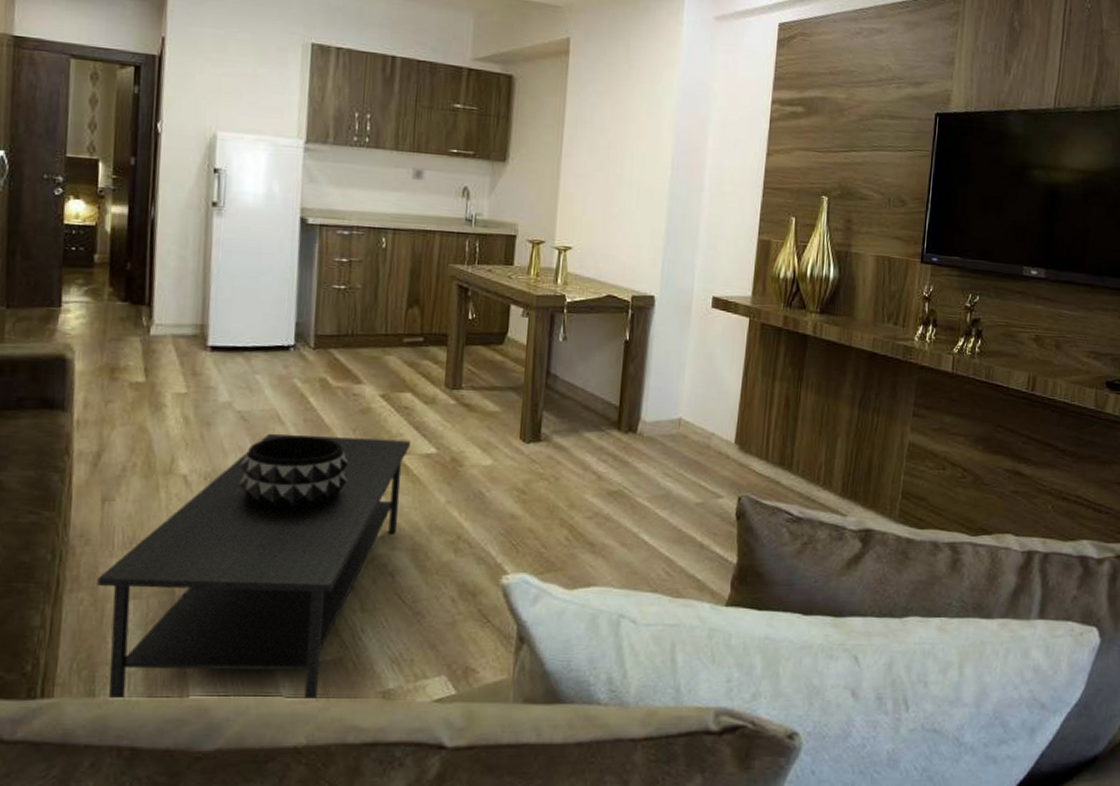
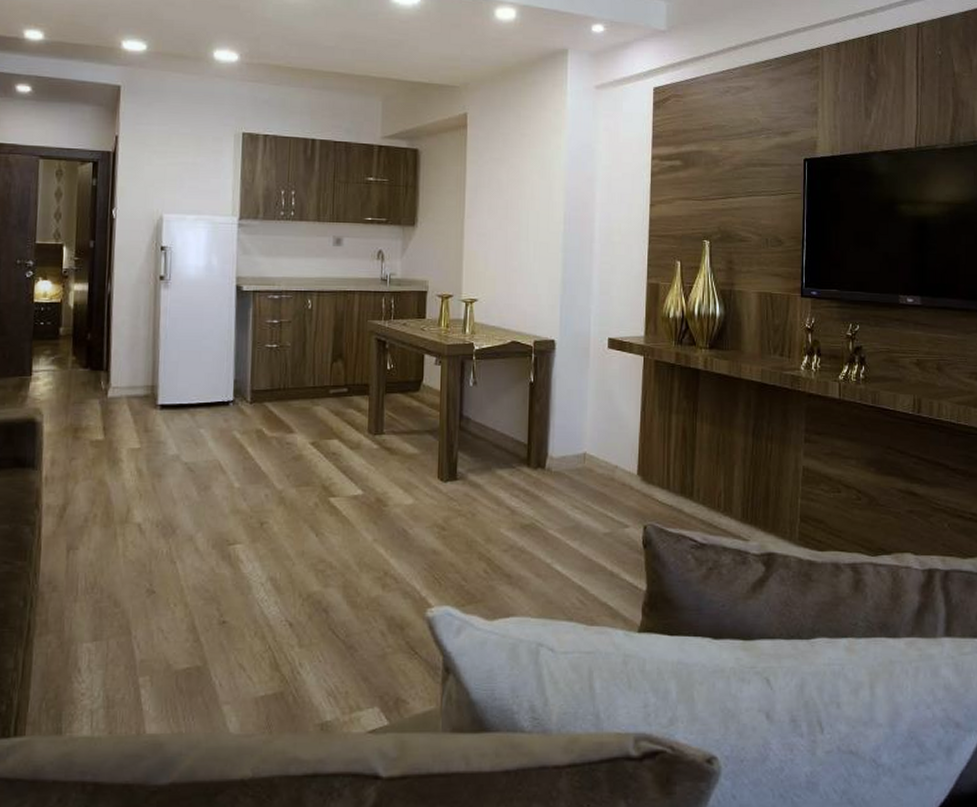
coffee table: present [97,433,411,701] -> none [63,482,340,737]
decorative bowl: present [238,435,349,509] -> none [186,483,284,551]

